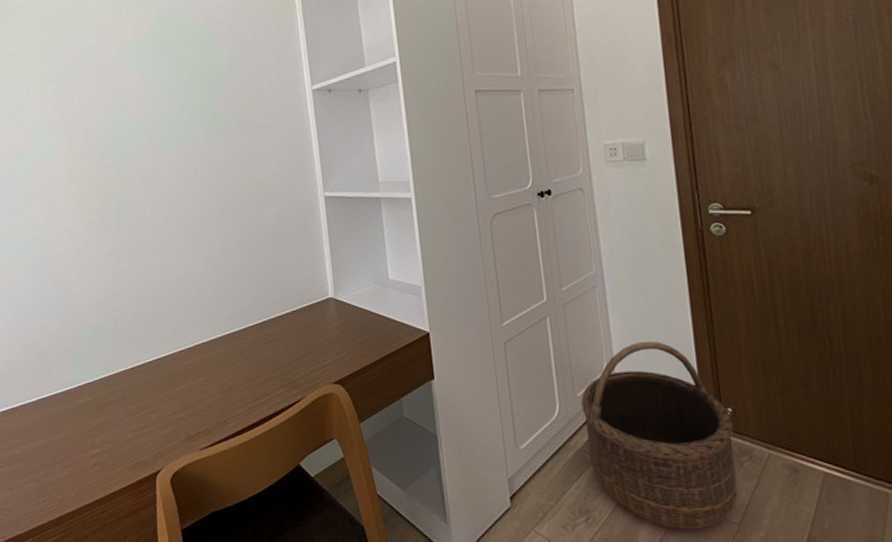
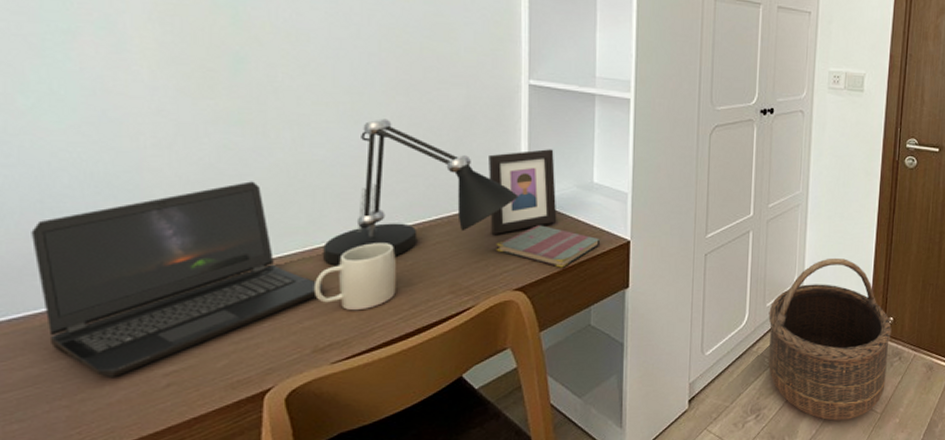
laptop computer: none [11,298,190,458] -> present [31,181,324,379]
mug: none [182,344,241,404] -> present [313,243,397,311]
desk lamp: none [186,239,328,365] -> present [323,118,519,266]
picture frame: none [300,251,362,332] -> present [489,149,557,234]
binder: none [314,322,403,361] -> present [496,225,601,268]

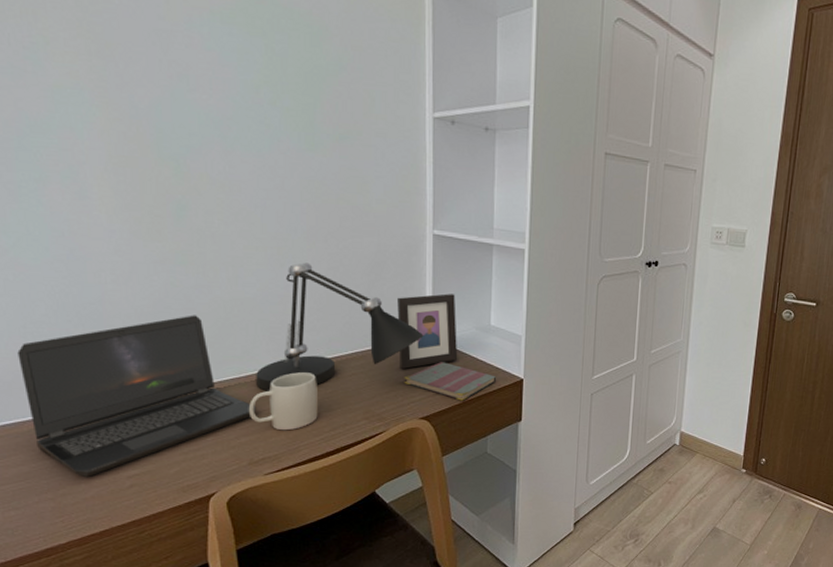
basket: present [768,257,892,421] -> none [647,401,764,549]

